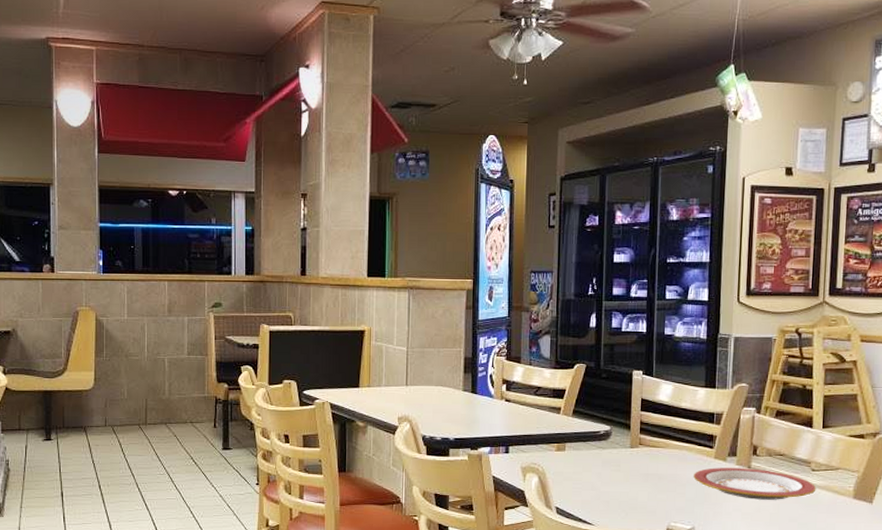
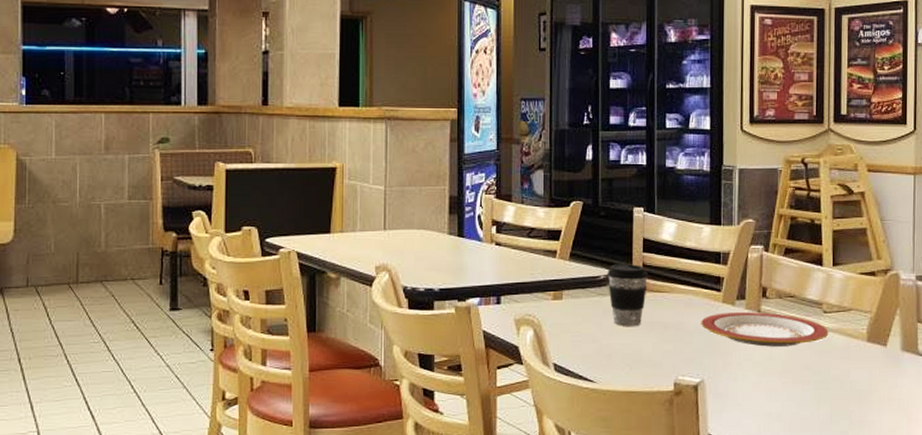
coffee cup: none [607,421,645,477] -> present [607,264,648,326]

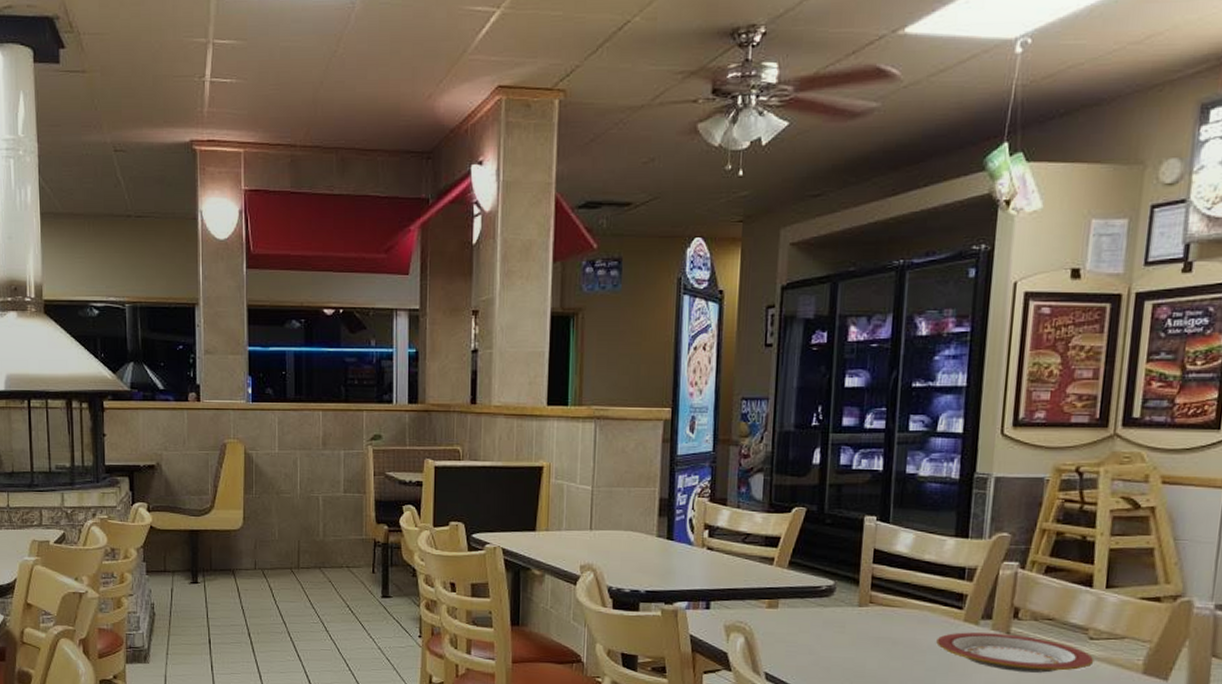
coffee cup: present [607,264,648,326] -> none [830,575,877,640]

